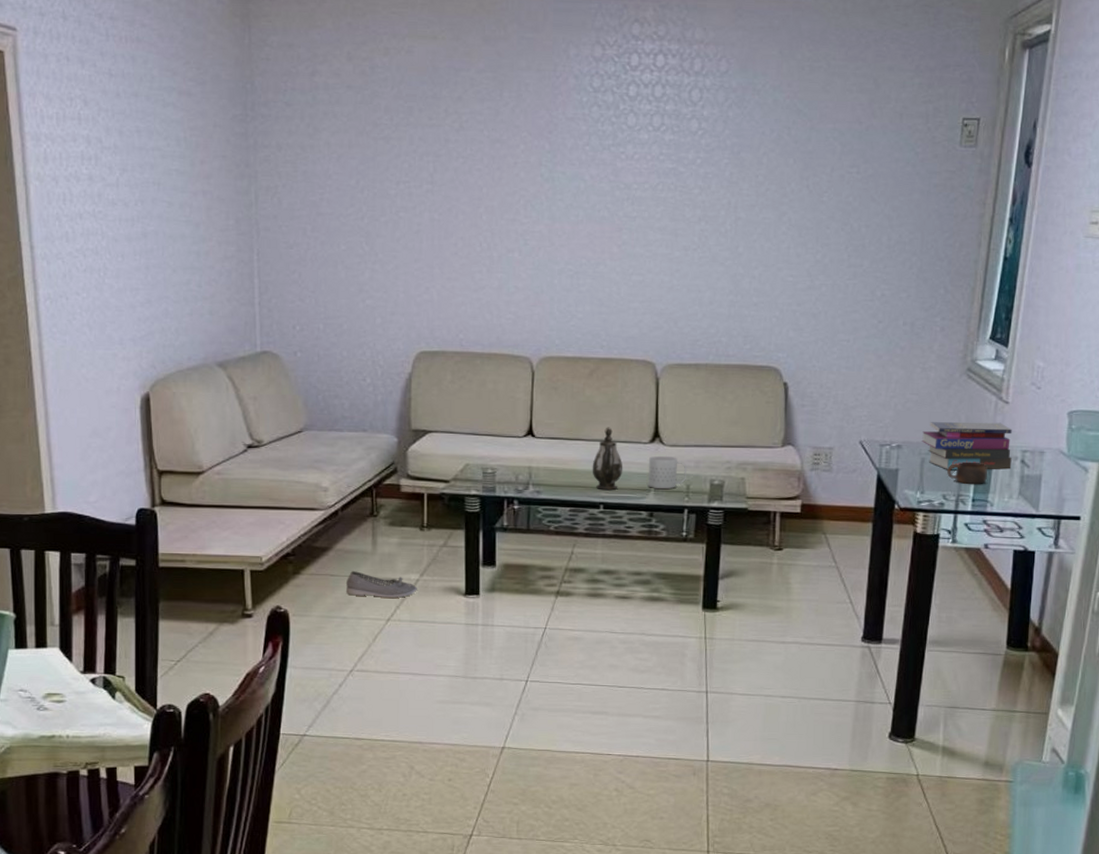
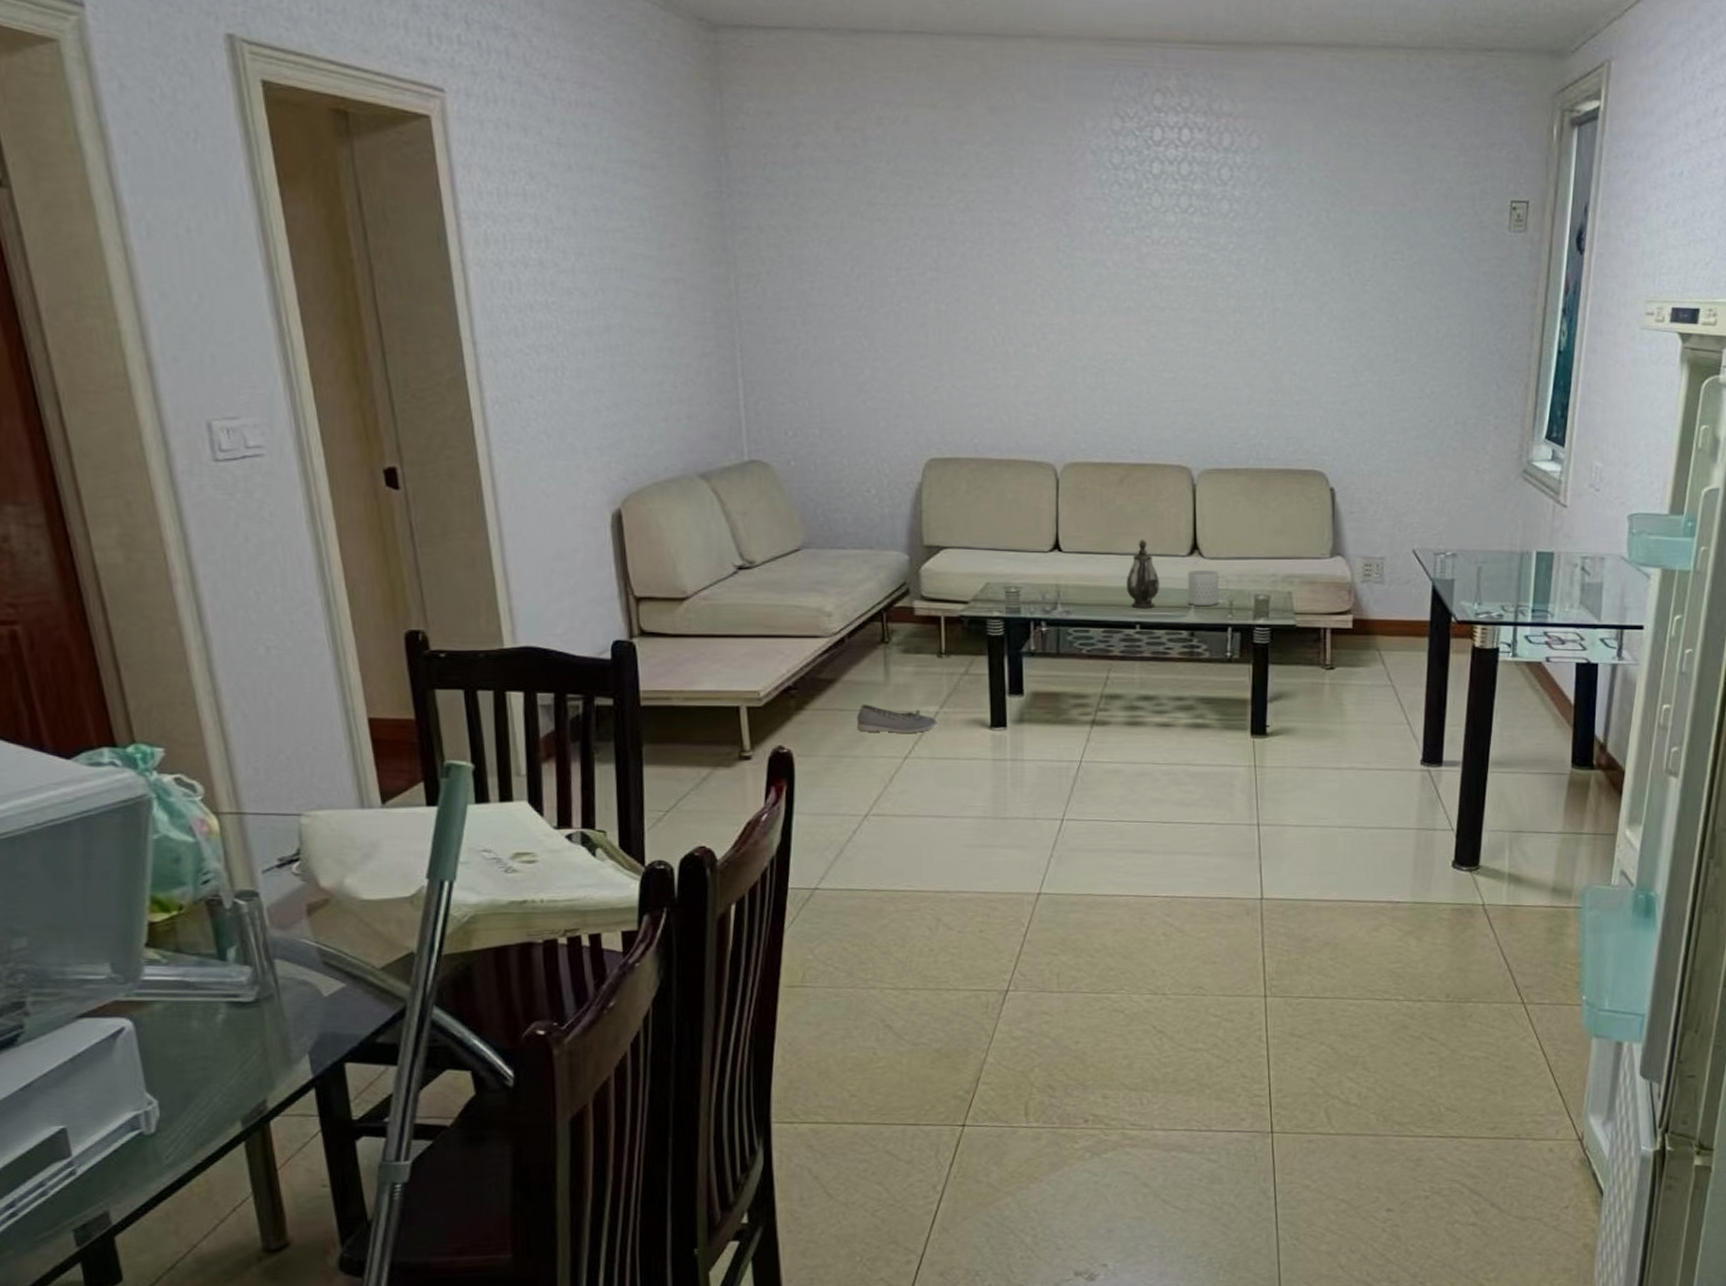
books: present [921,421,1012,471] -> none [1477,527,1572,580]
cup: present [947,463,987,484] -> none [1505,571,1547,594]

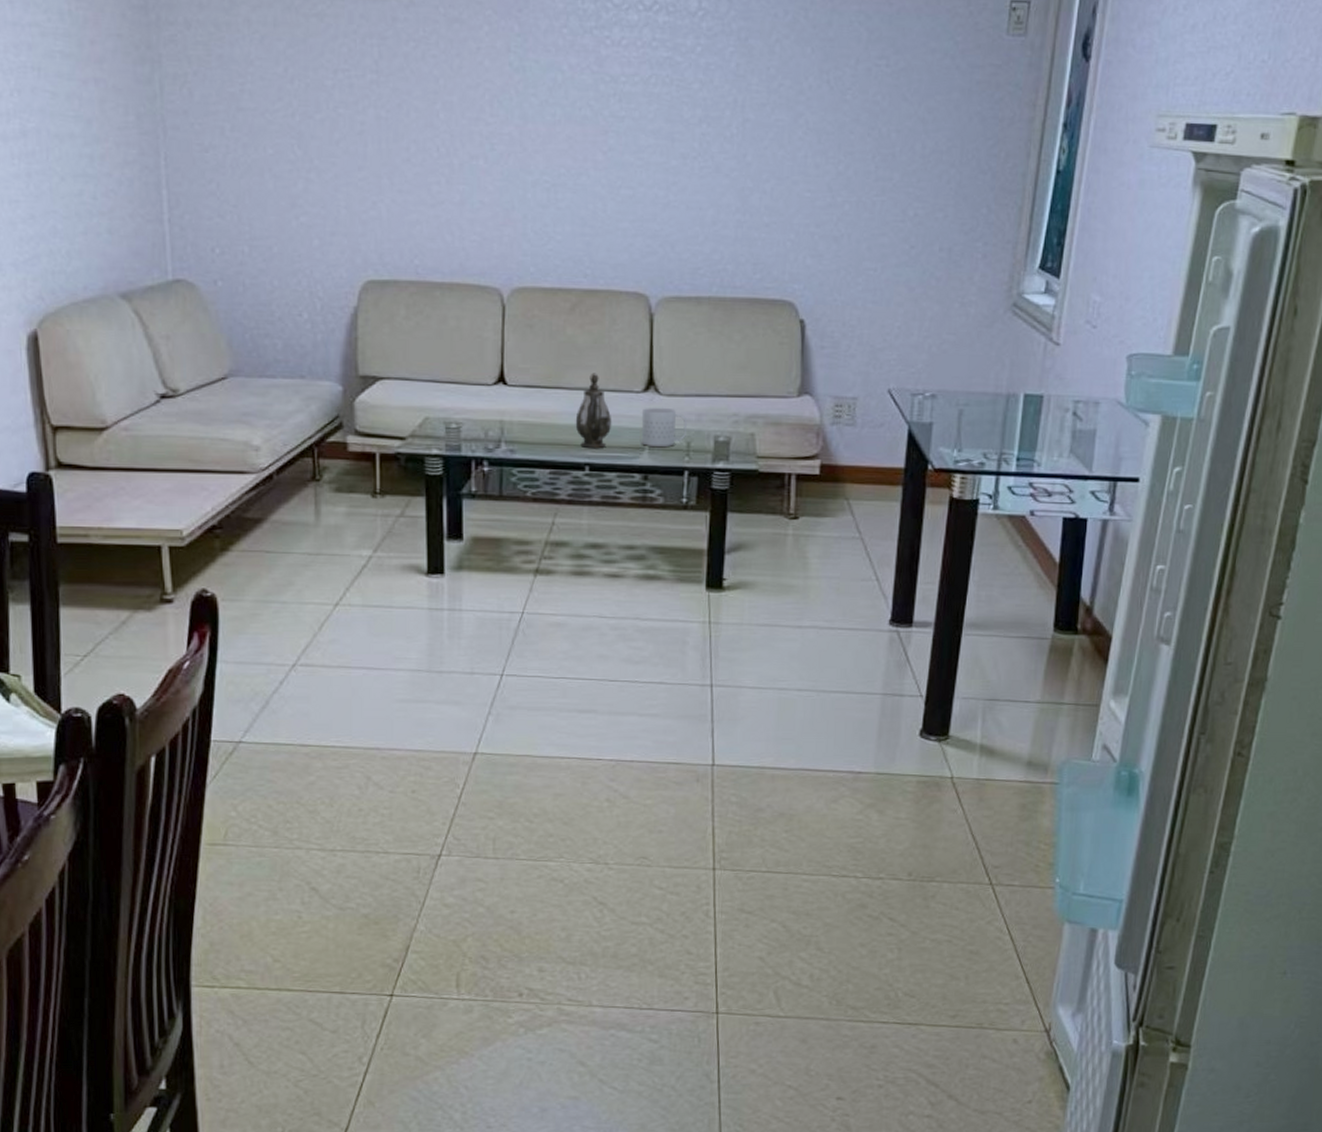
shoe: present [856,704,937,734] -> none [284,547,370,579]

